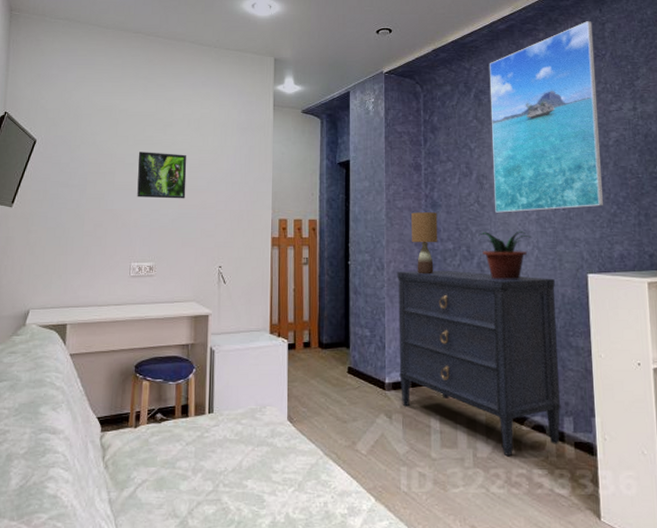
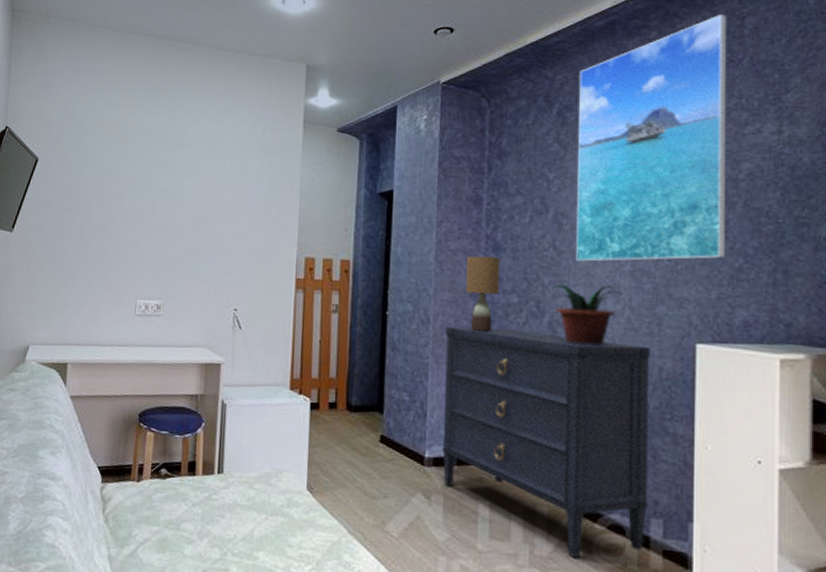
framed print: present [137,152,187,199] -> none [145,174,202,230]

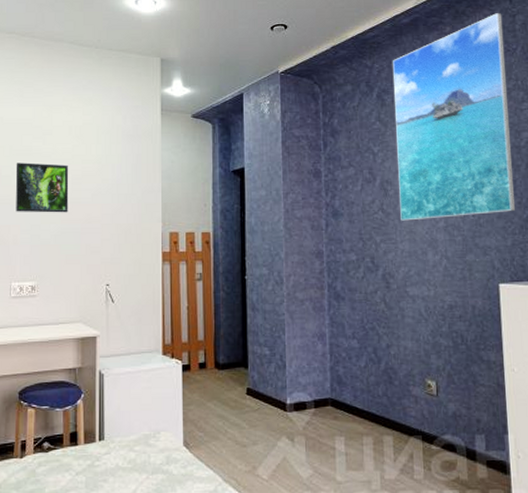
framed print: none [145,174,202,230] -> present [15,162,69,213]
dresser: present [442,327,650,558] -> none [297,283,472,477]
table lamp: present [466,256,500,333] -> none [311,222,340,288]
potted plant: present [550,284,623,346] -> none [382,239,440,292]

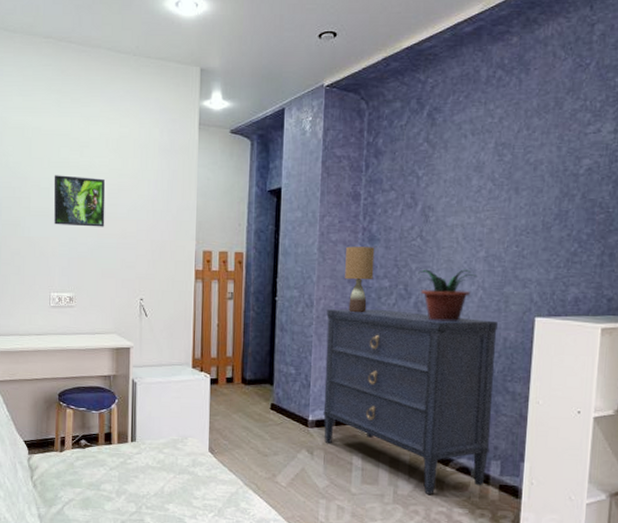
dresser: none [297,283,472,477] -> present [323,308,498,494]
table lamp: none [311,222,340,288] -> present [345,246,375,313]
potted plant: none [382,239,440,292] -> present [417,269,478,322]
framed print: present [392,12,515,221] -> none [439,20,579,249]

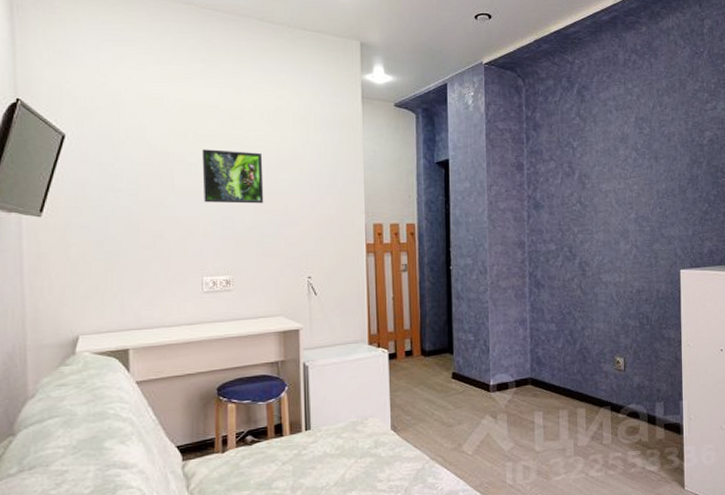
dresser: present [323,308,498,494] -> none [500,271,654,442]
table lamp: present [345,246,375,313] -> none [514,213,541,277]
potted plant: present [417,269,478,322] -> none [579,230,631,279]

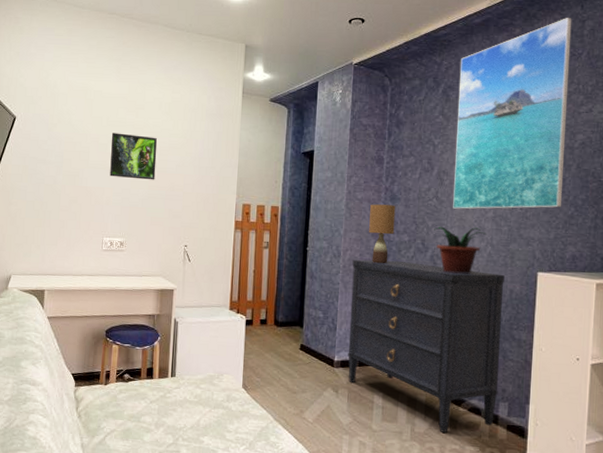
dresser: none [500,271,654,442] -> present [348,259,505,433]
table lamp: none [514,213,541,277] -> present [369,204,396,264]
potted plant: none [579,230,631,279] -> present [433,226,487,274]
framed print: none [592,15,697,213] -> present [453,17,572,209]

